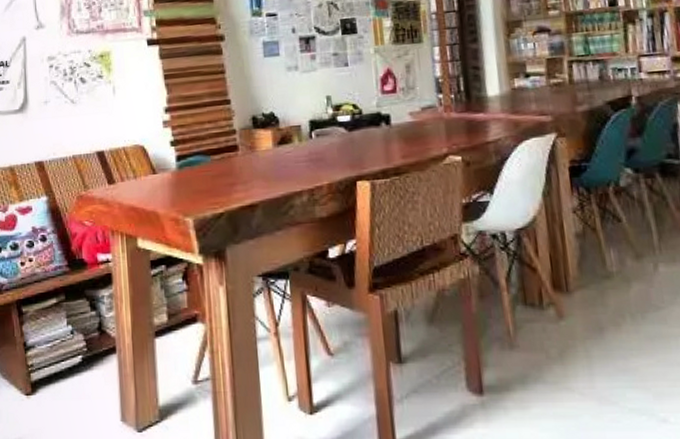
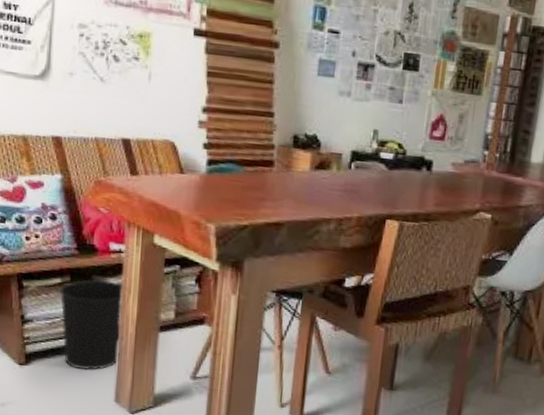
wastebasket: none [56,292,120,391] -> present [60,279,123,371]

